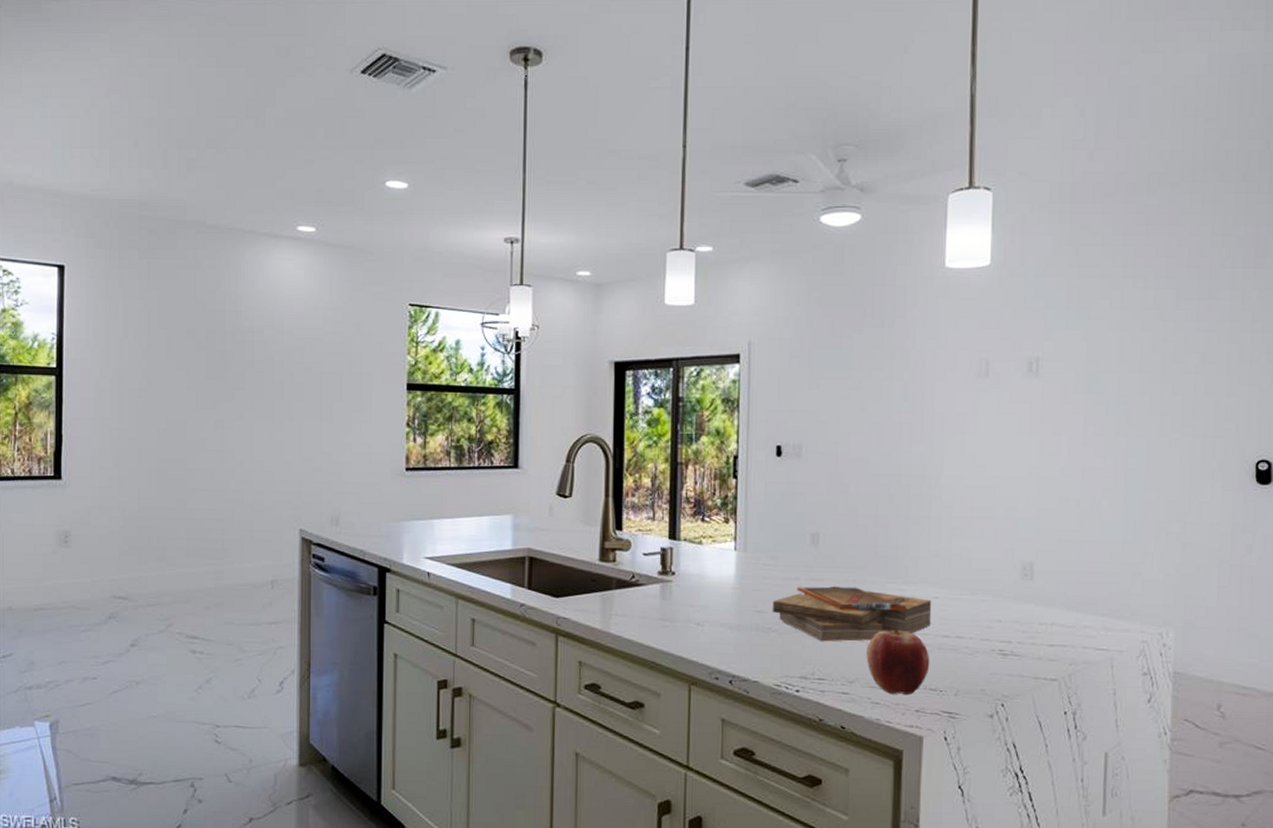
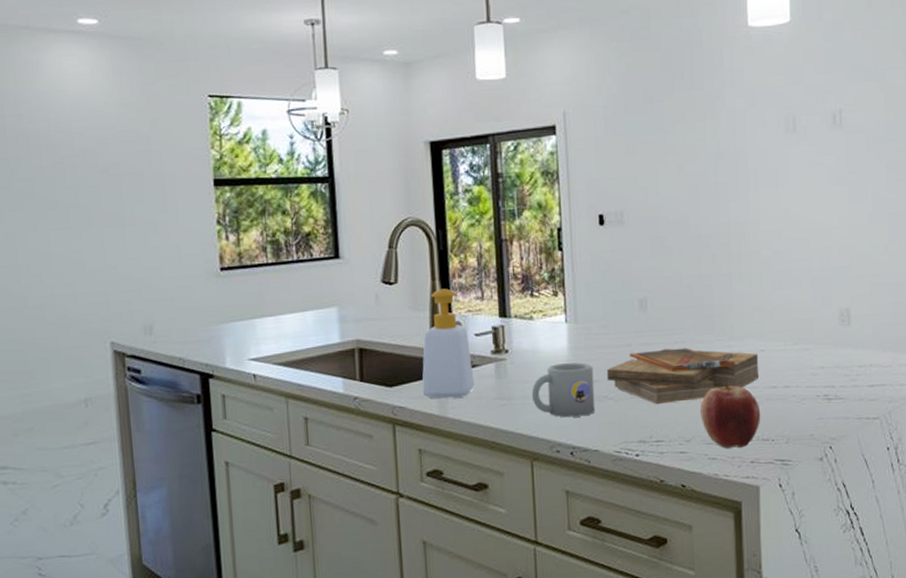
soap bottle: none [587,506,639,615] -> present [422,288,475,399]
mug: none [694,590,759,646] -> present [531,362,596,418]

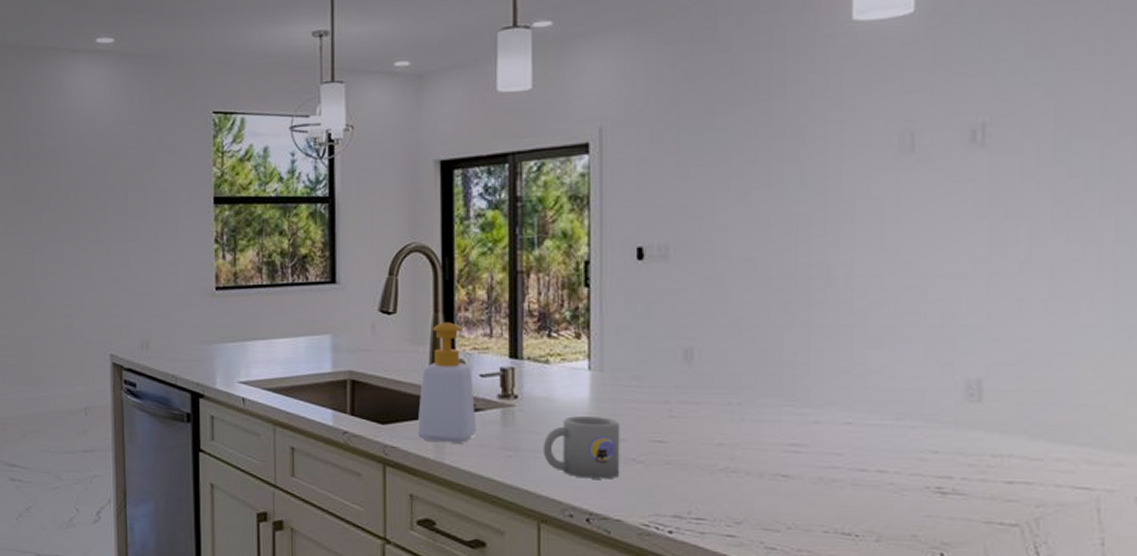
clipboard: present [606,348,760,405] -> none [636,410,843,476]
apple: present [700,382,761,448] -> none [757,458,842,539]

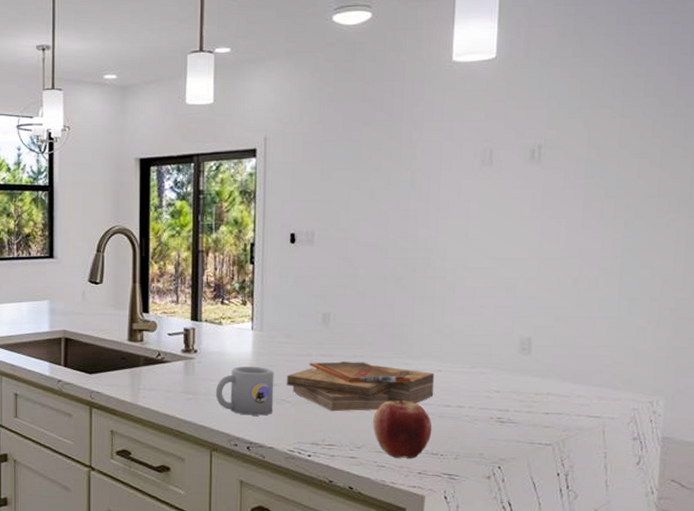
soap bottle: present [417,322,477,443] -> none [118,291,165,389]
clipboard: none [636,410,843,476] -> present [286,361,435,412]
apple: none [757,458,842,539] -> present [373,397,432,458]

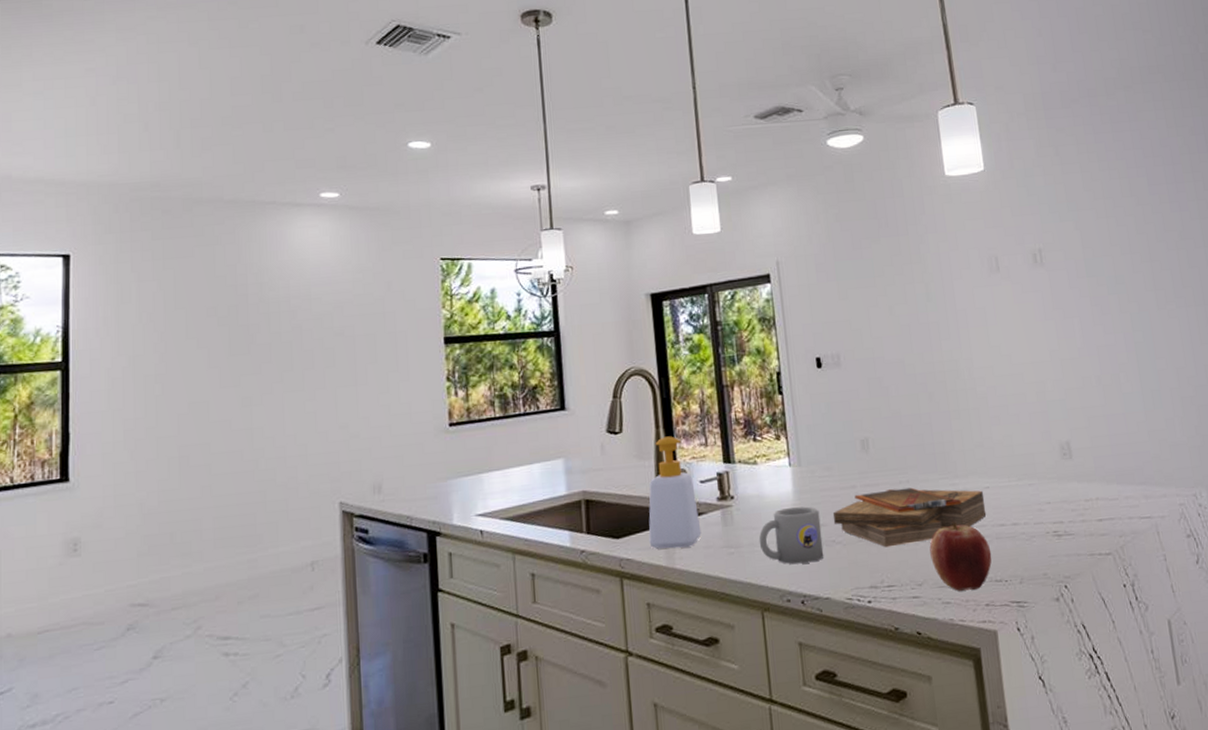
soap bottle: none [118,291,165,389] -> present [648,436,702,549]

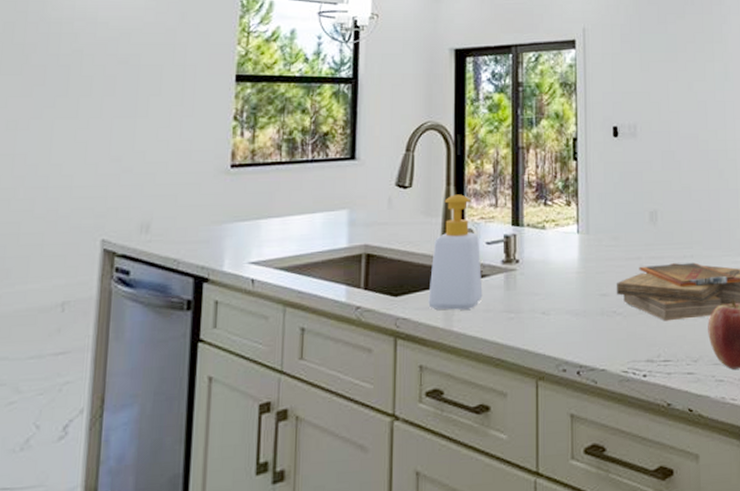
mug: present [759,506,824,565] -> none [540,274,604,334]

